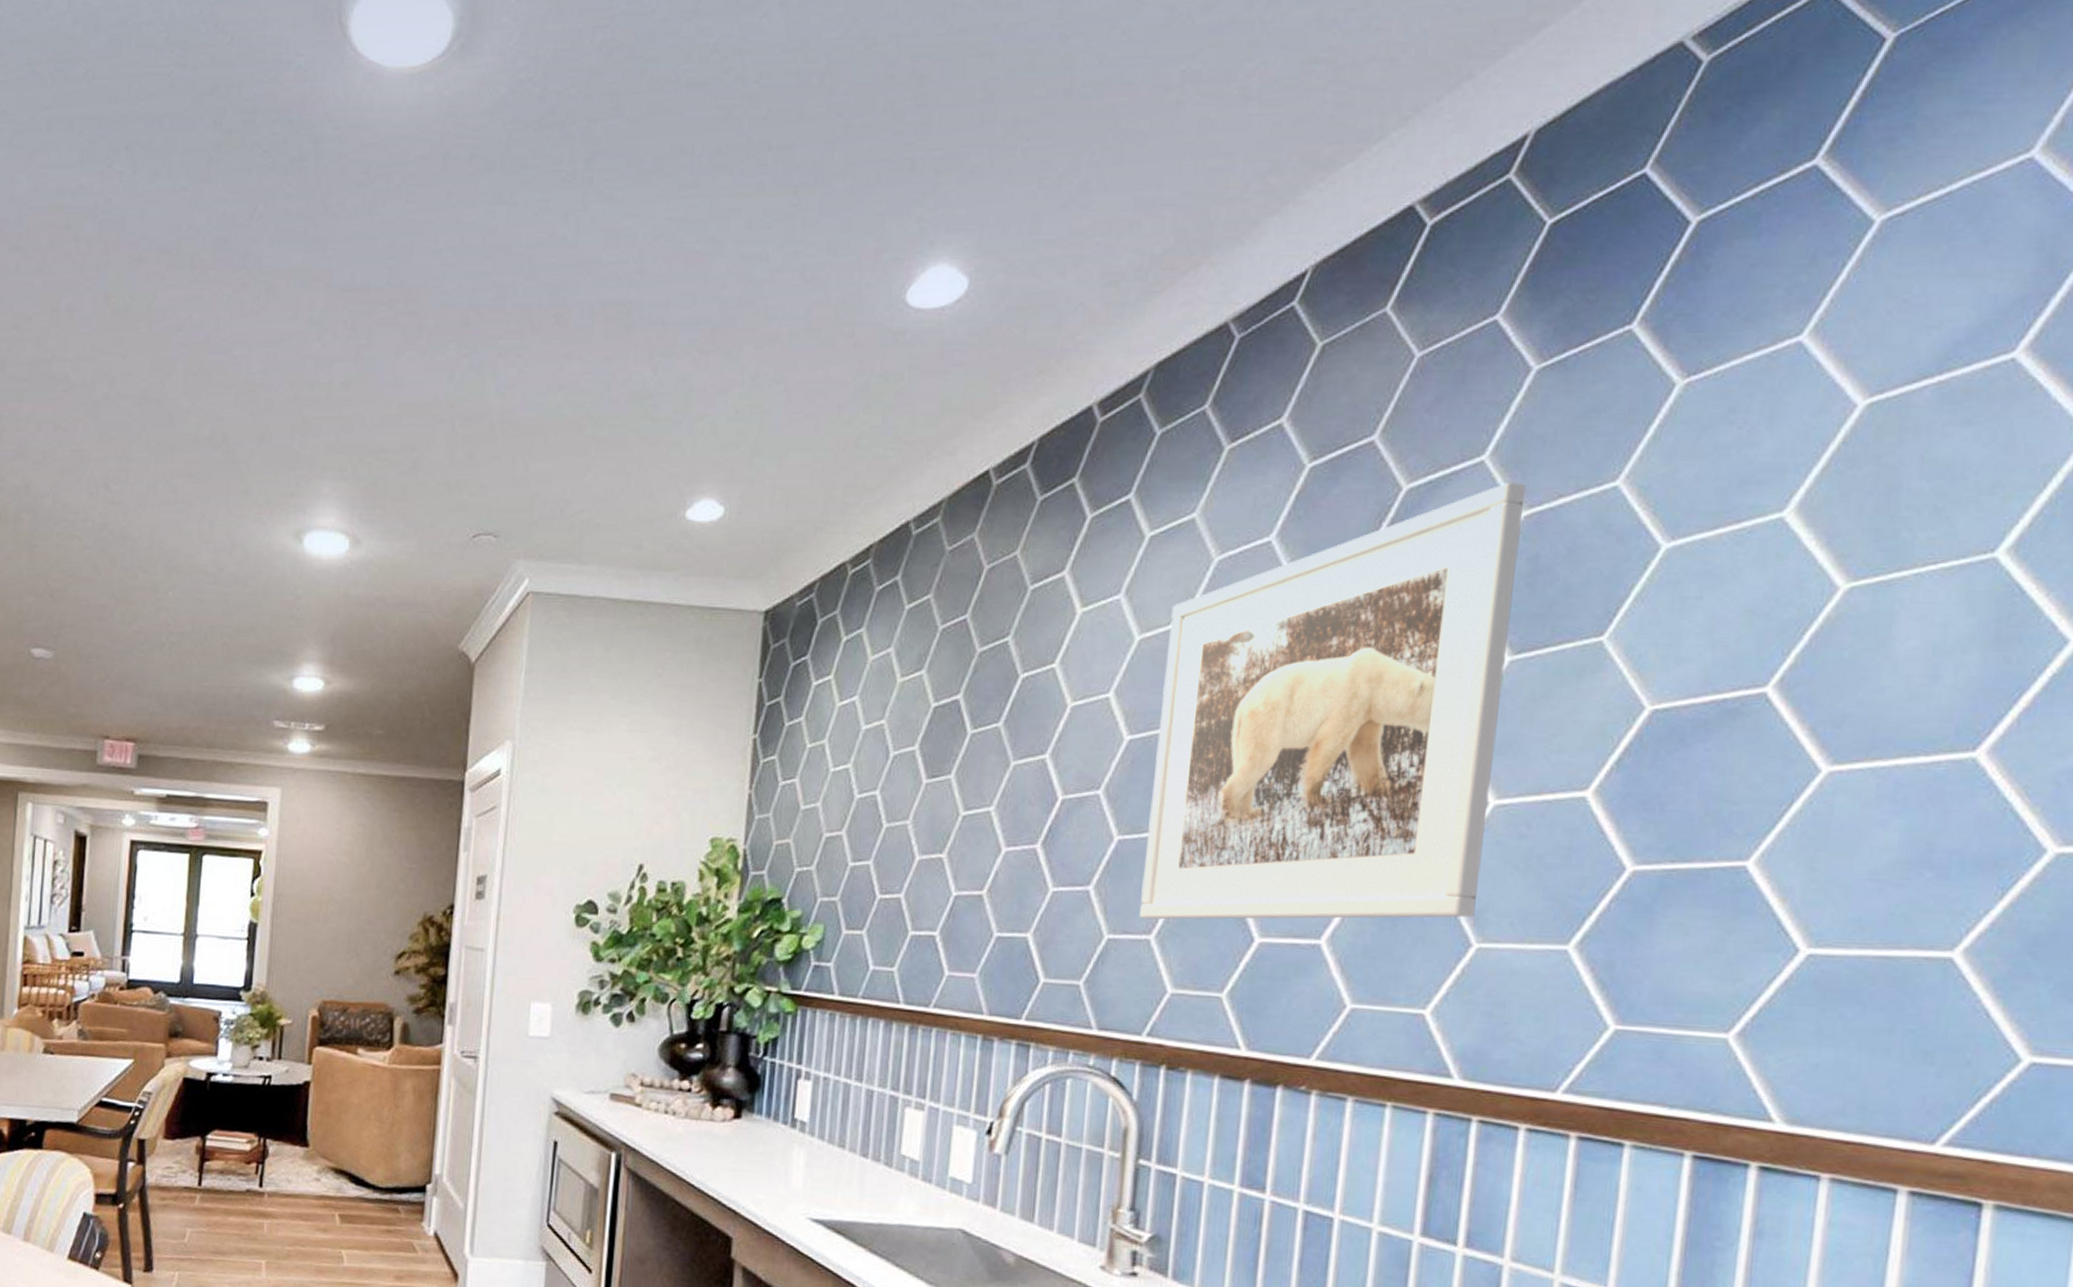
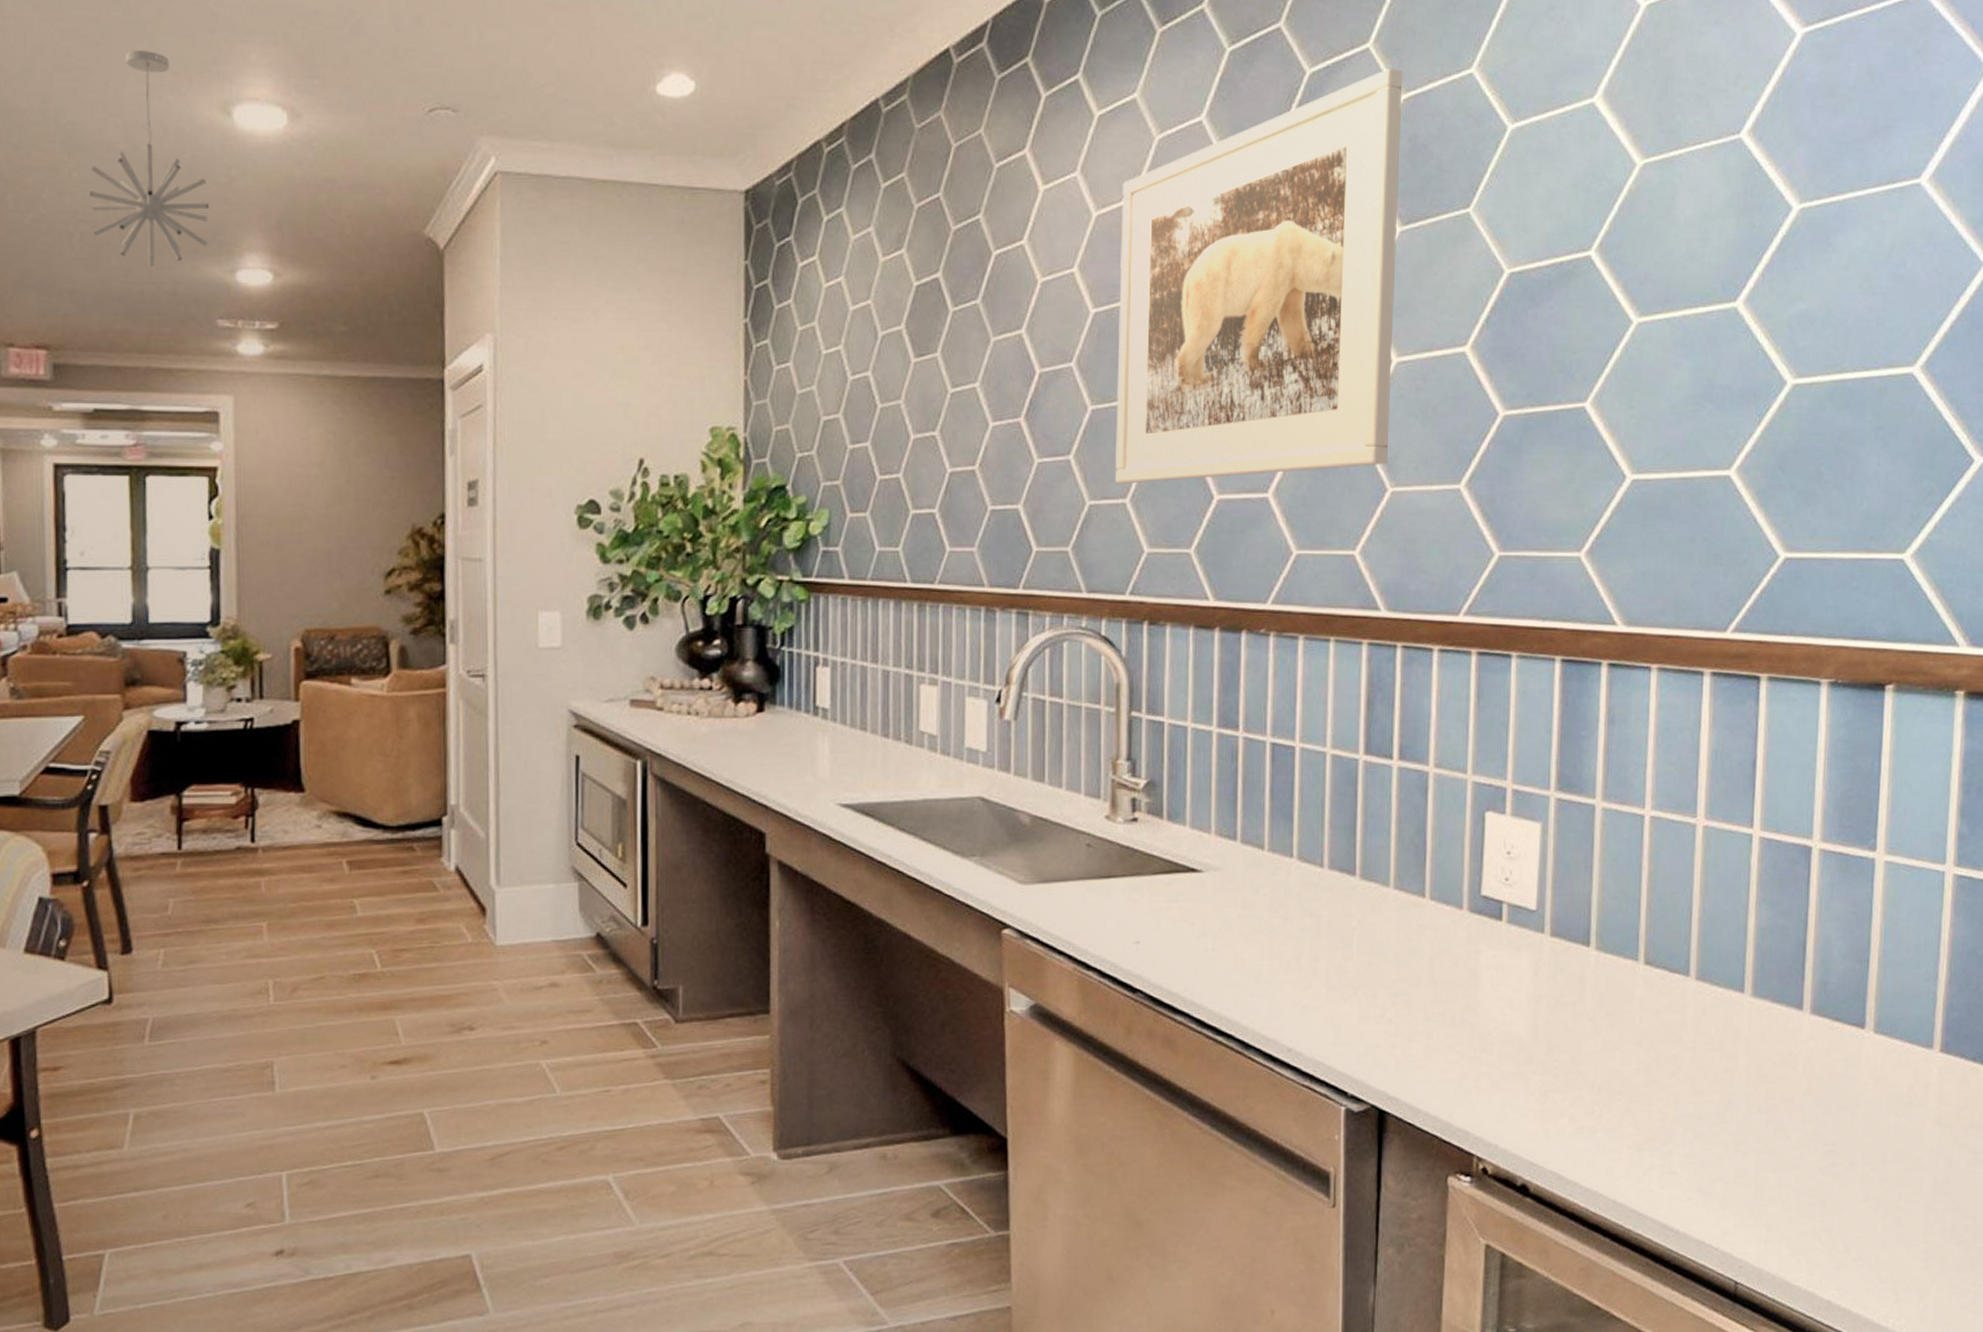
pendant light: none [180,486,277,674] -> present [89,50,210,267]

